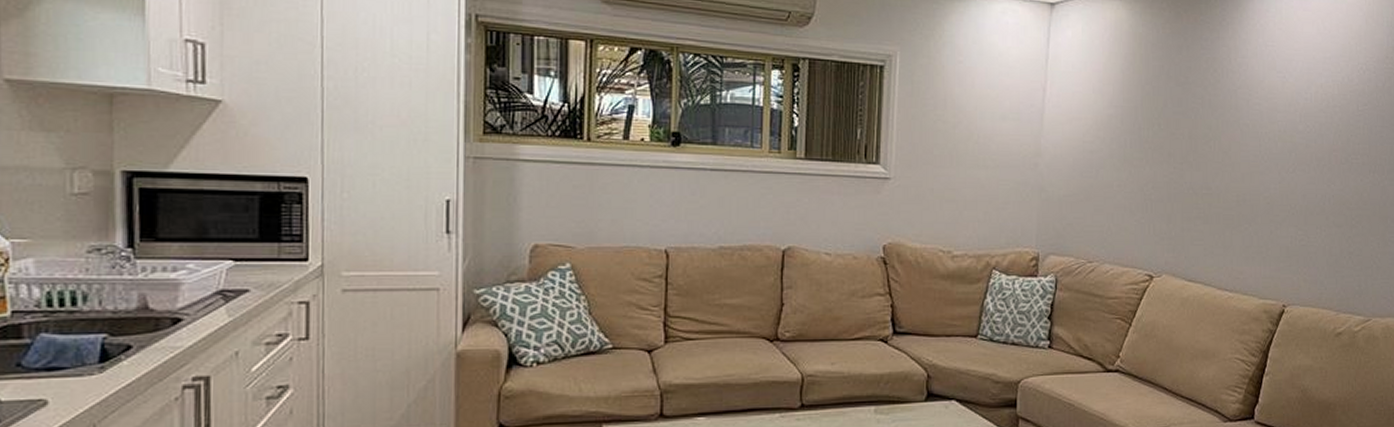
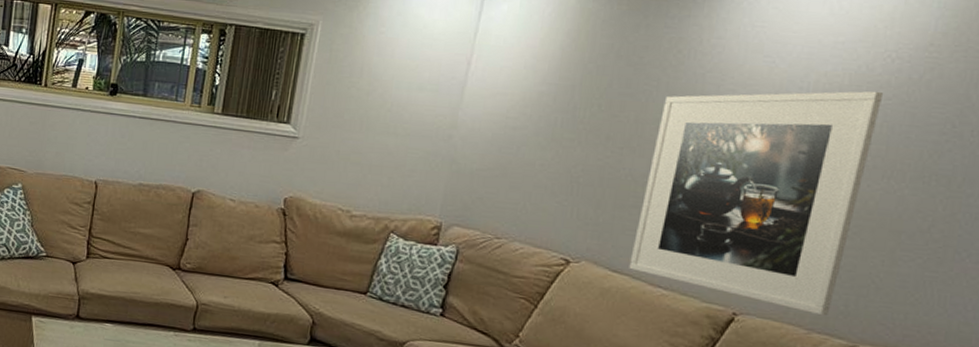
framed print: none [1200,98,1362,297] -> present [629,91,884,316]

